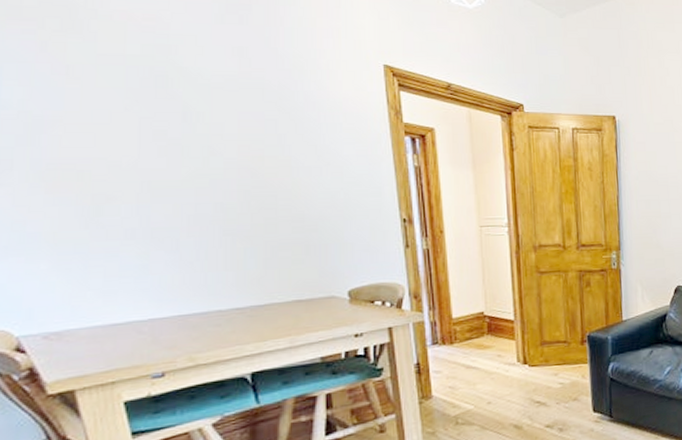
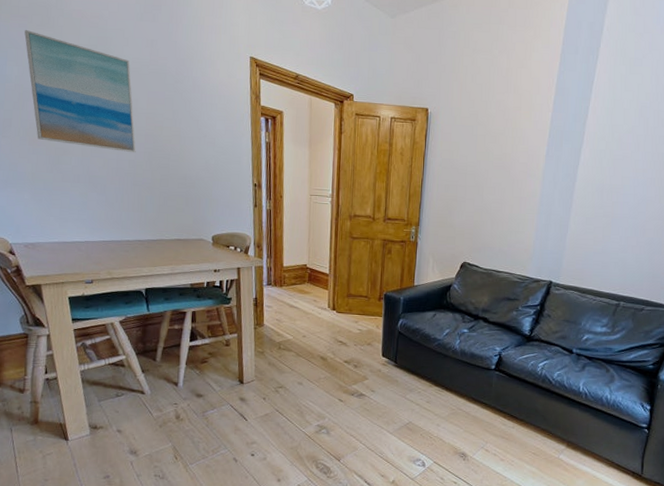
wall art: none [32,37,225,193] -> present [24,30,136,153]

